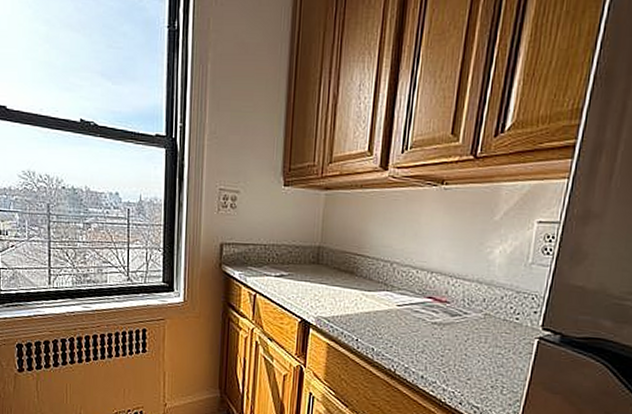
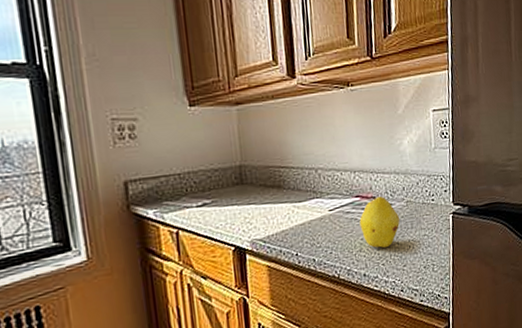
fruit: none [427,301,474,357] -> present [359,196,400,249]

